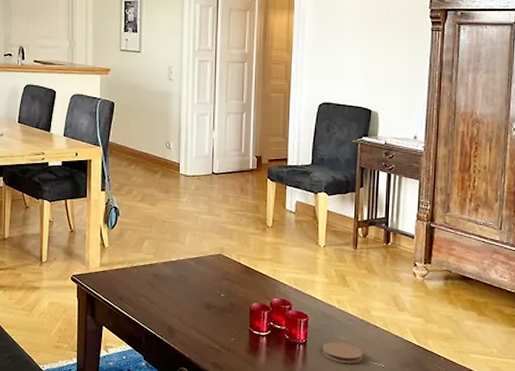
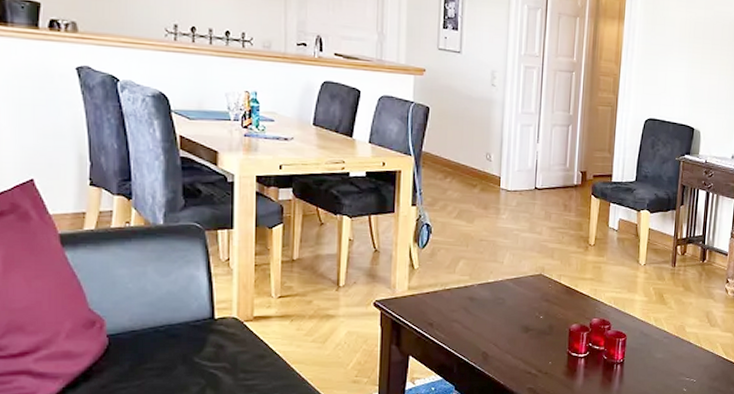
coaster: present [322,342,364,363] -> none [639,360,677,380]

